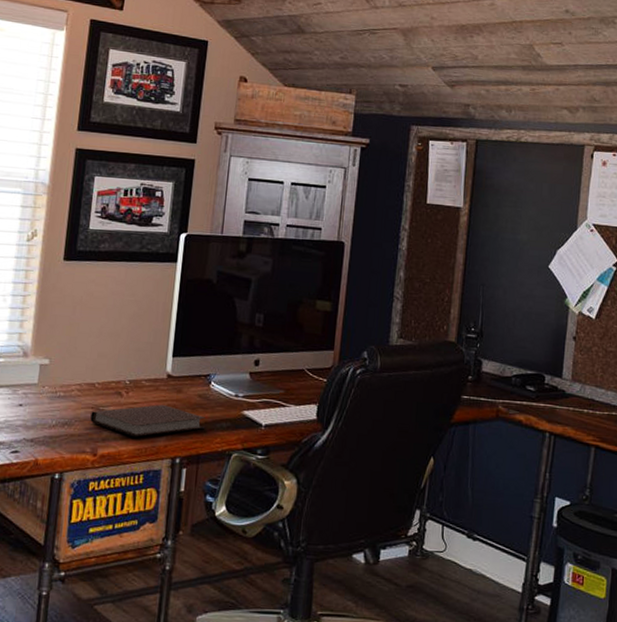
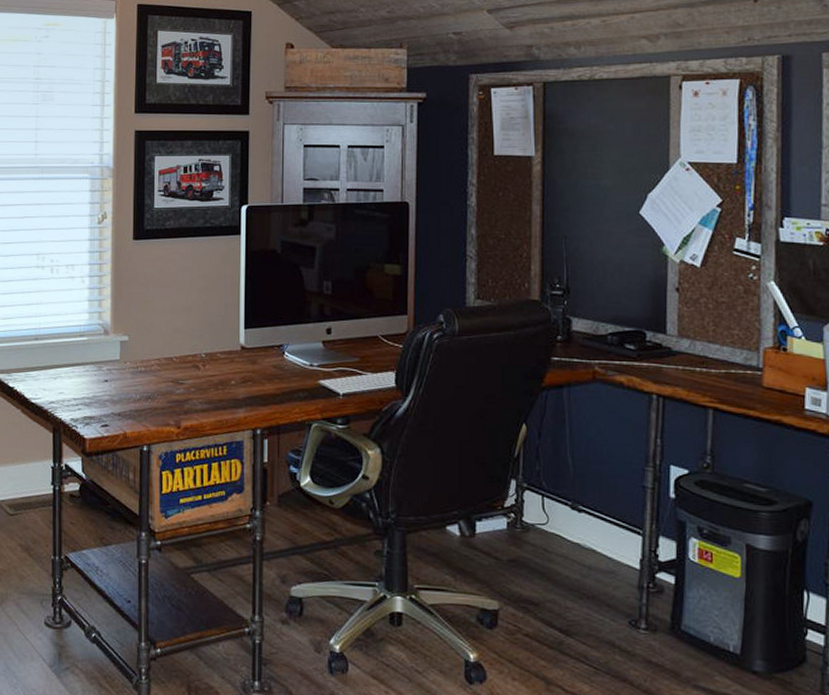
notebook: present [90,405,205,437] -> none [171,377,282,409]

